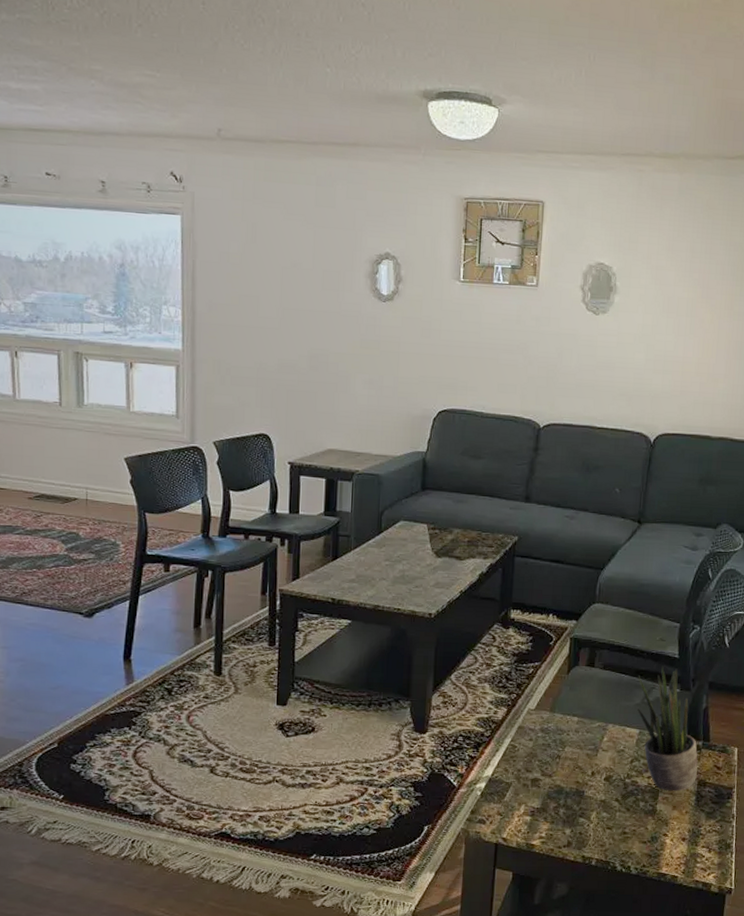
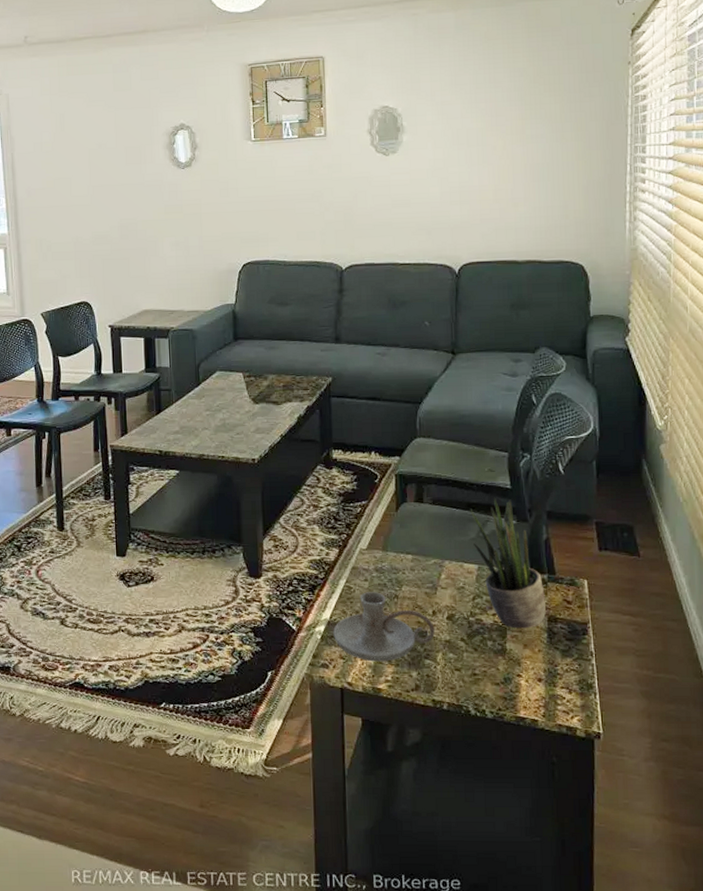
candle holder: none [493,751,592,819] -> present [333,592,435,662]

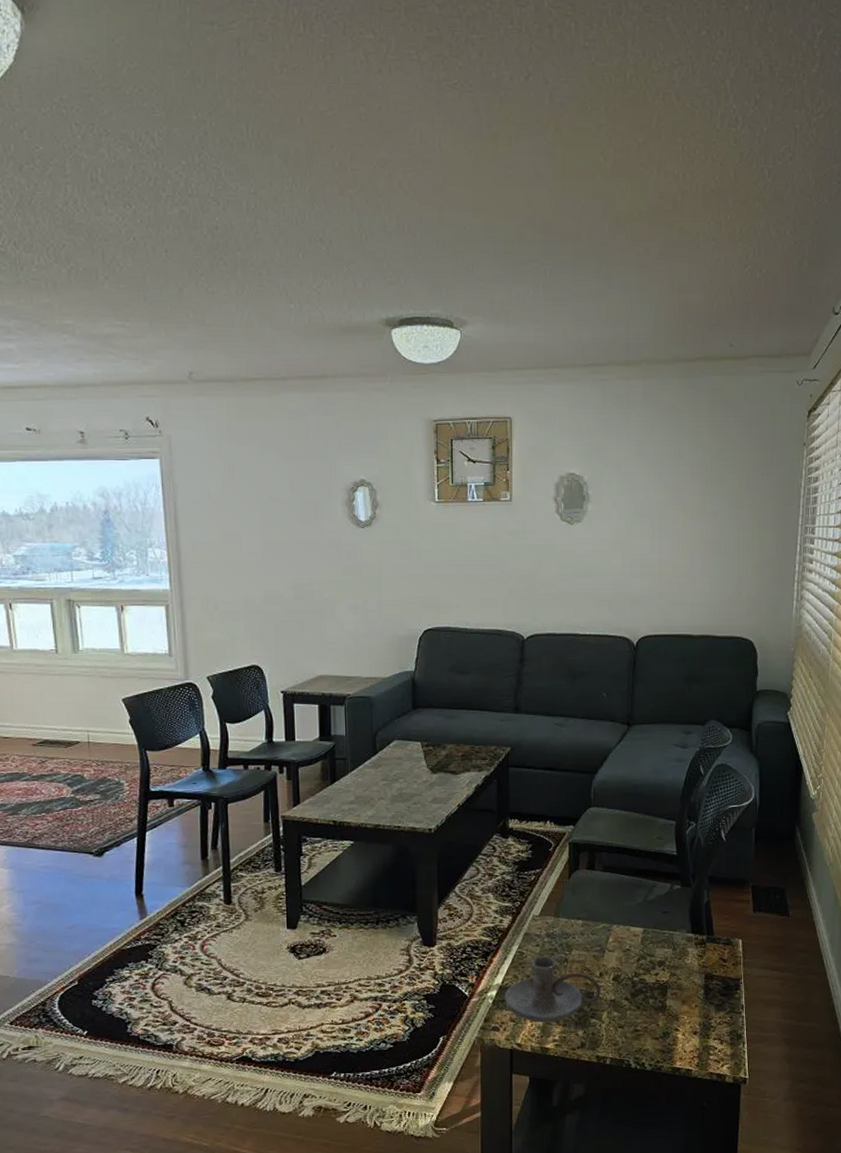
potted plant: present [470,497,546,629] -> none [638,864,703,987]

